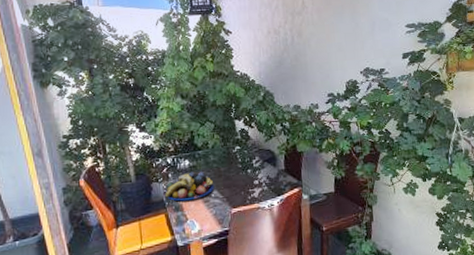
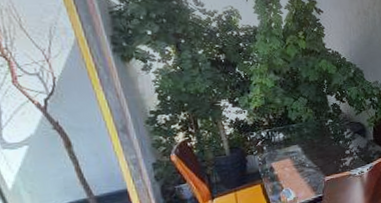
fruit bowl: present [165,170,215,201] -> none [260,143,309,172]

